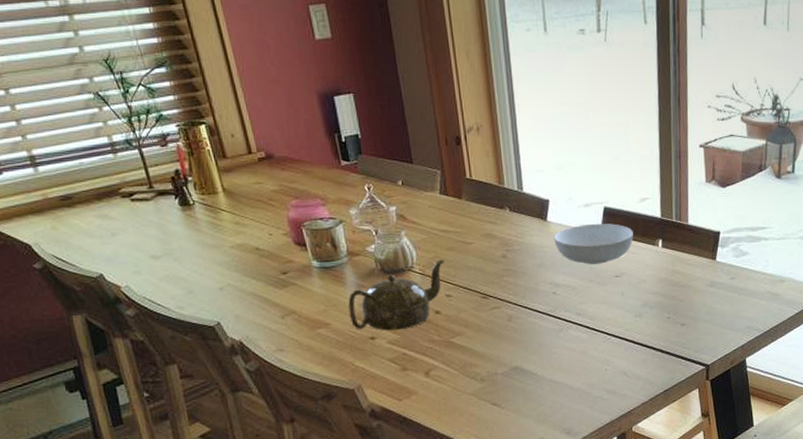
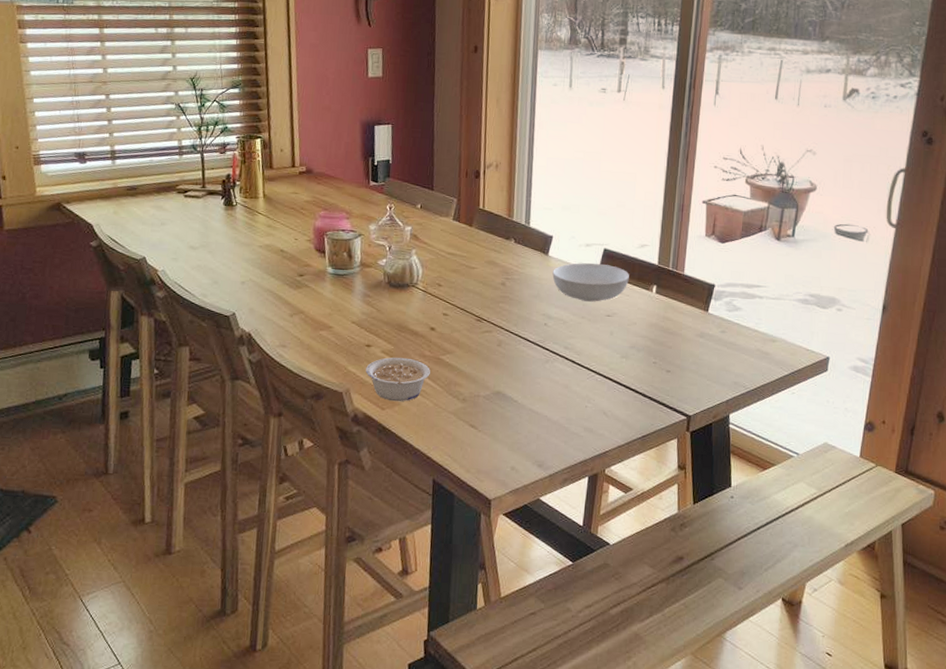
teapot: present [348,259,444,331] -> none [351,279,447,341]
legume: none [374,345,443,391] -> present [366,357,430,402]

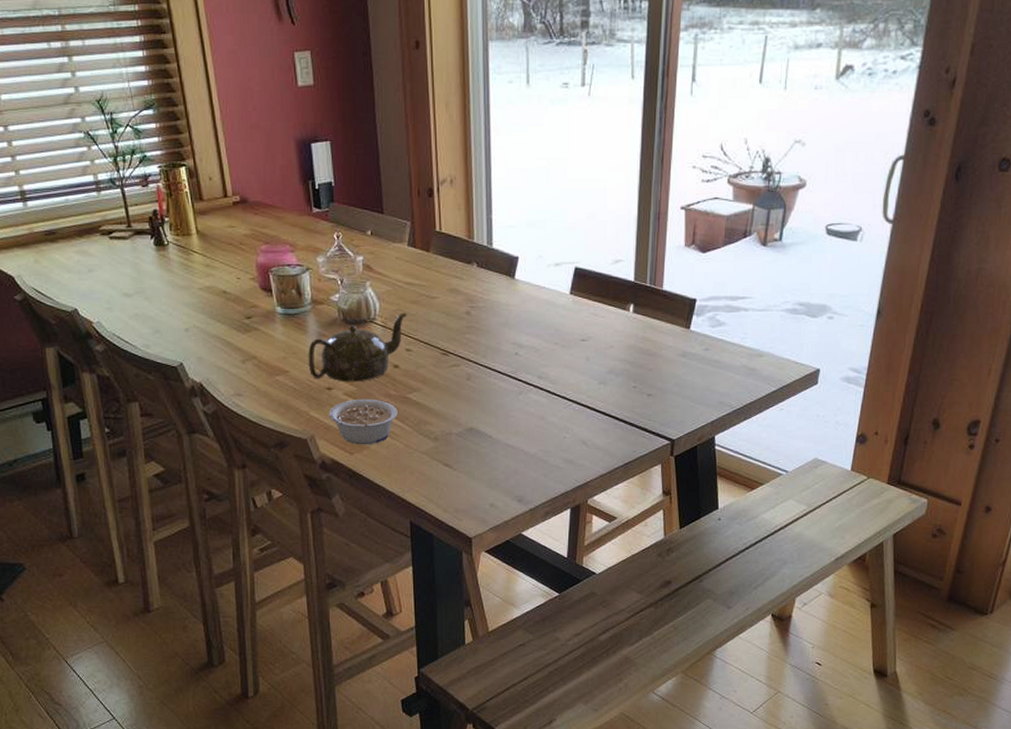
teapot: none [351,279,447,341] -> present [308,312,407,382]
serving bowl: present [552,262,629,302] -> none [521,283,604,326]

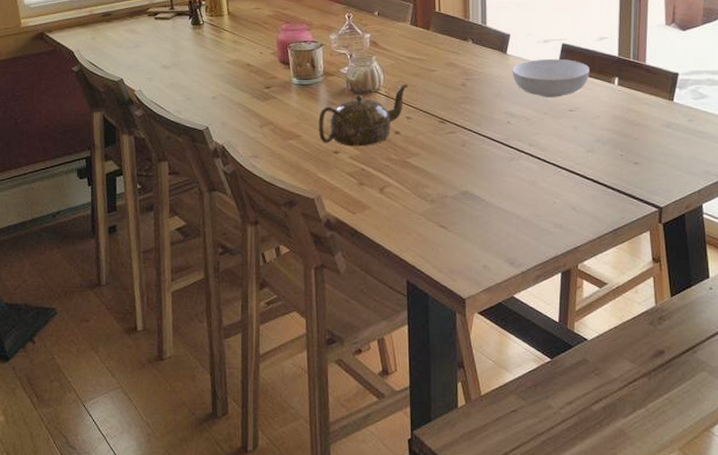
legume: present [329,398,398,445] -> none [335,162,398,206]
serving bowl: none [521,283,604,326] -> present [512,58,590,97]

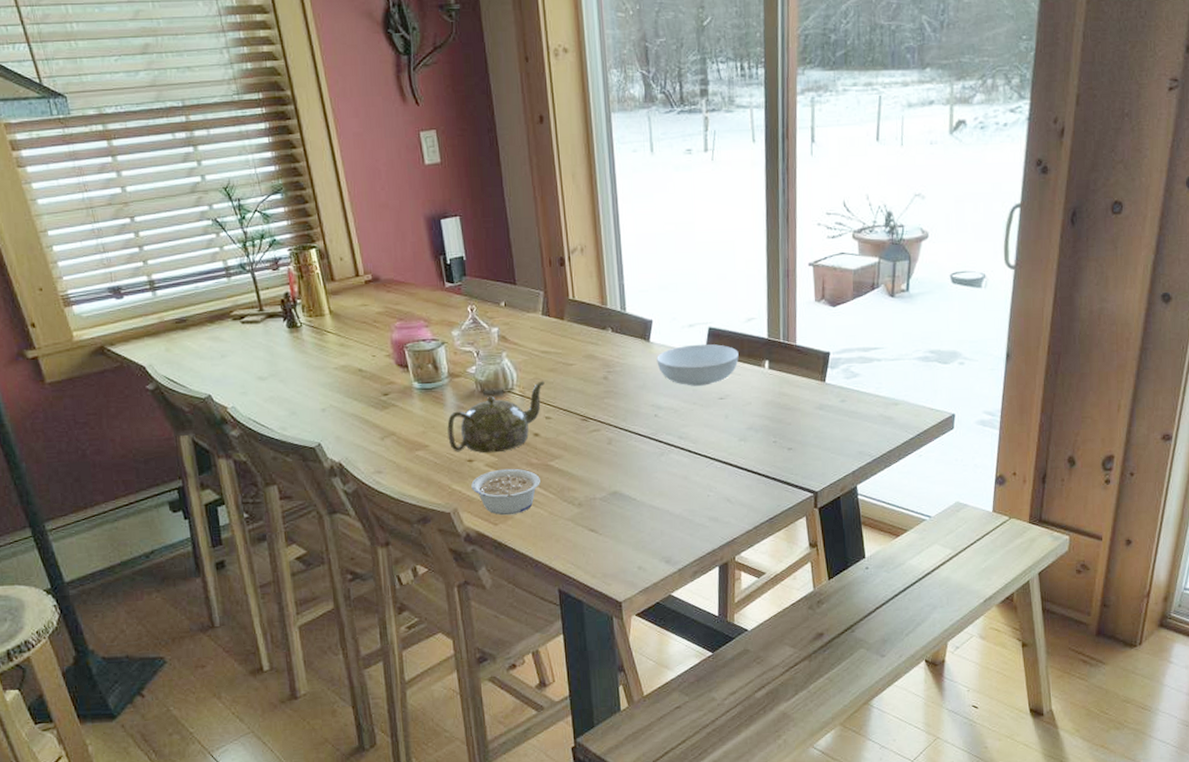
legume: none [335,162,398,206] -> present [471,468,540,516]

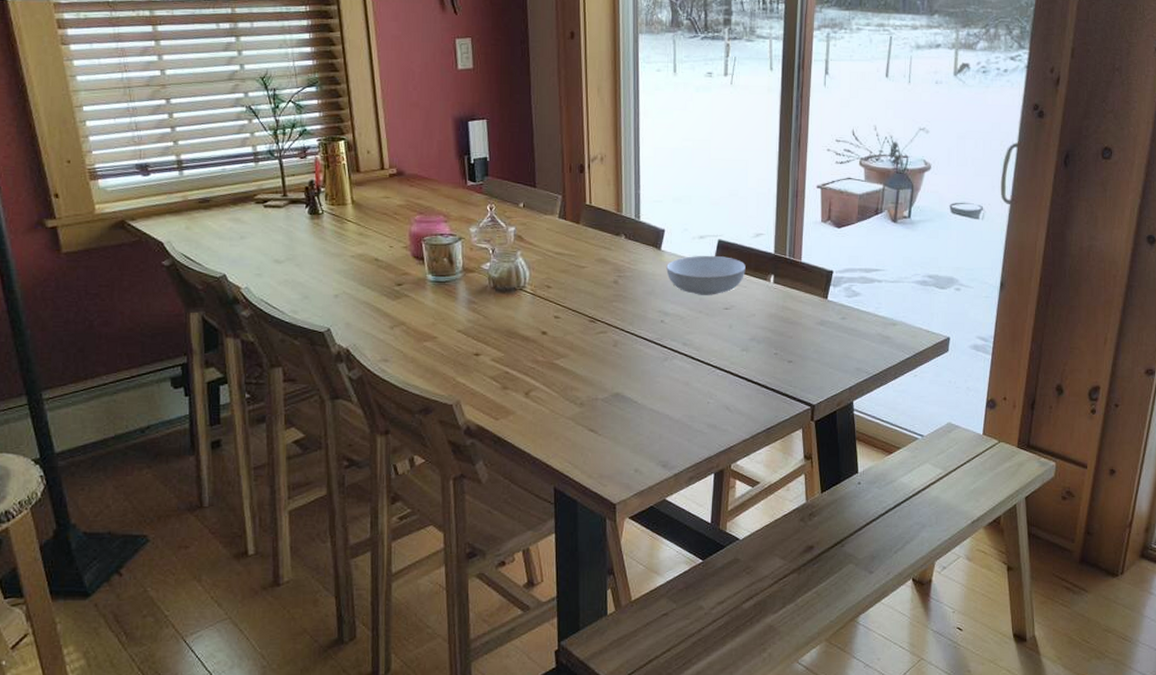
teapot: present [447,381,545,453] -> none [457,281,556,348]
legume: present [471,468,540,516] -> none [476,364,544,411]

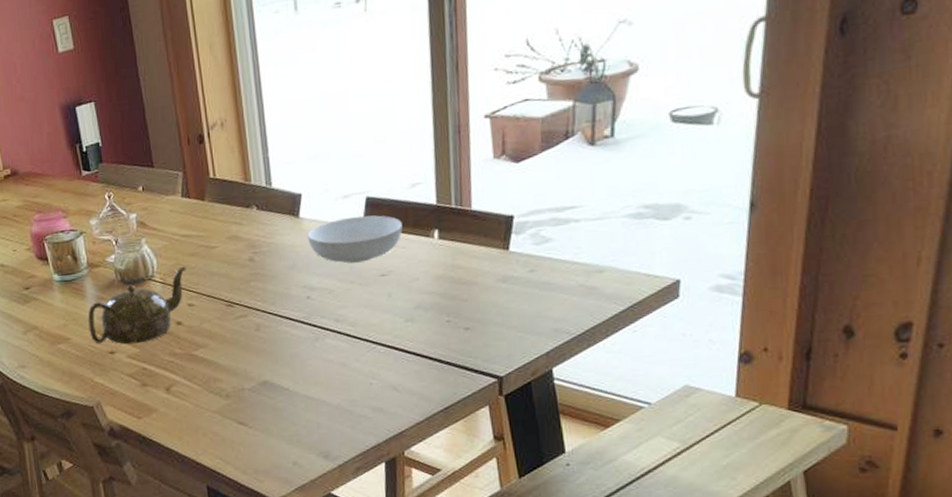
teapot: none [457,281,556,348] -> present [88,266,186,345]

